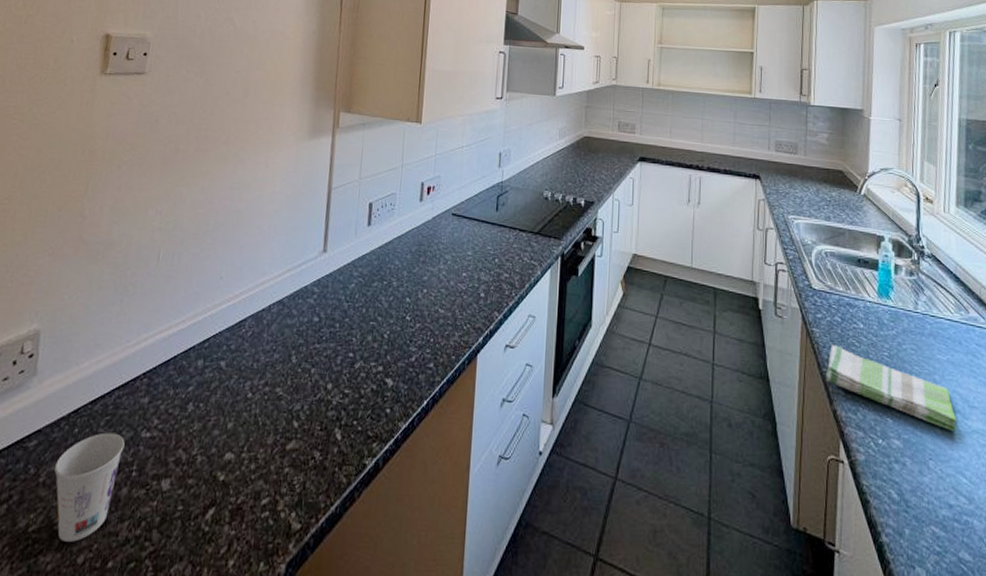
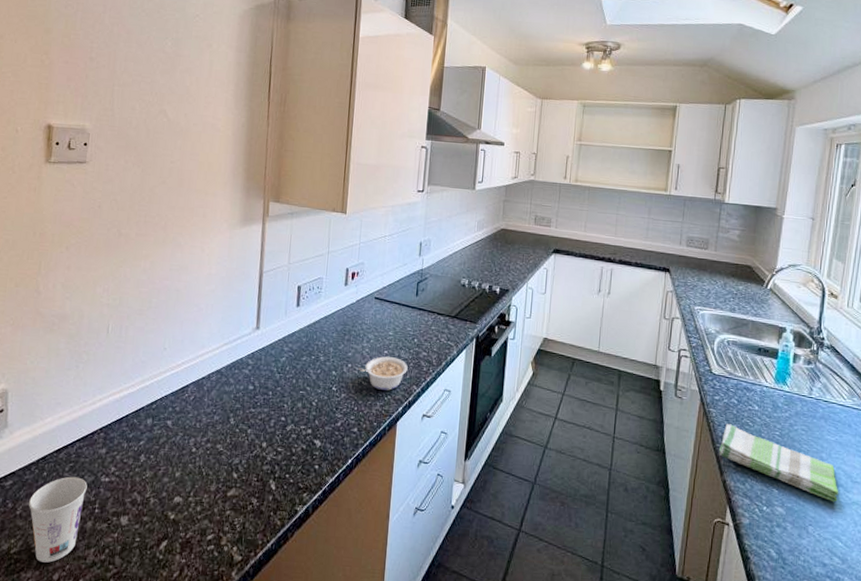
legume: none [434,279,488,318] -> present [358,356,408,391]

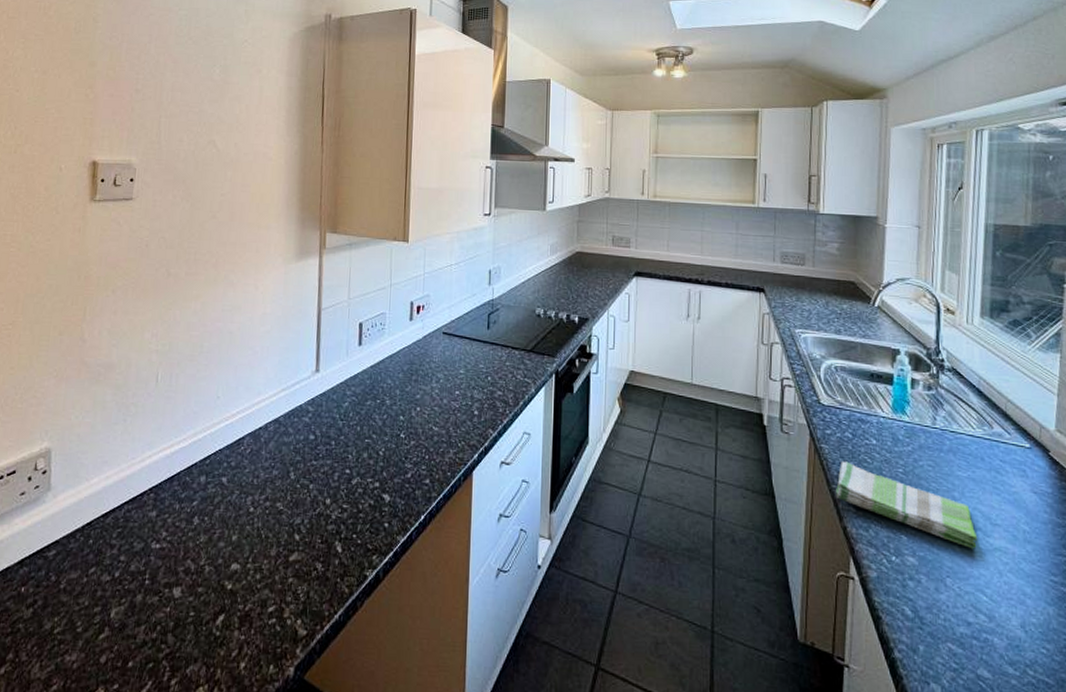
cup: present [29,476,87,563] -> none [74,543,137,643]
legume: present [358,356,408,391] -> none [427,397,482,436]

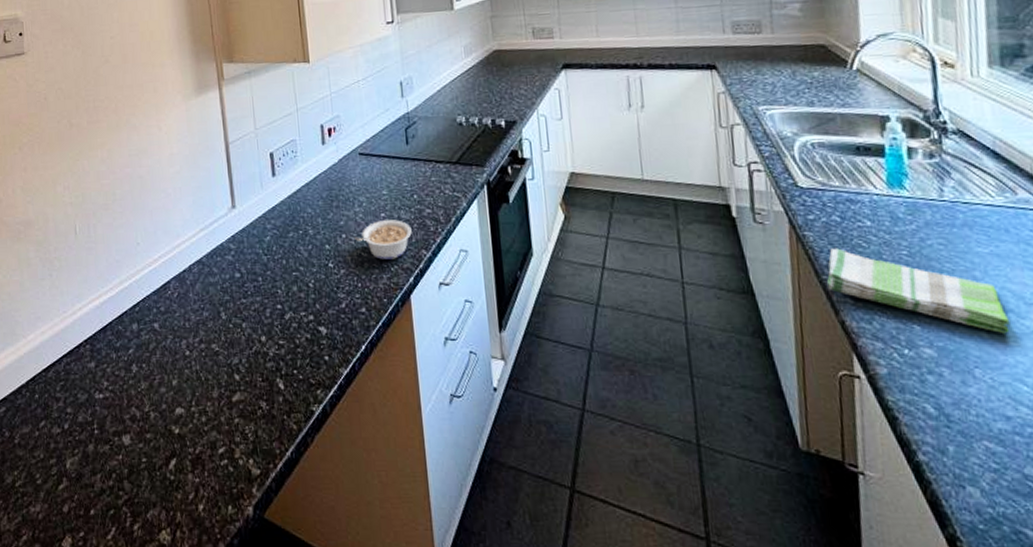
legume: none [427,397,482,436] -> present [354,220,412,260]

